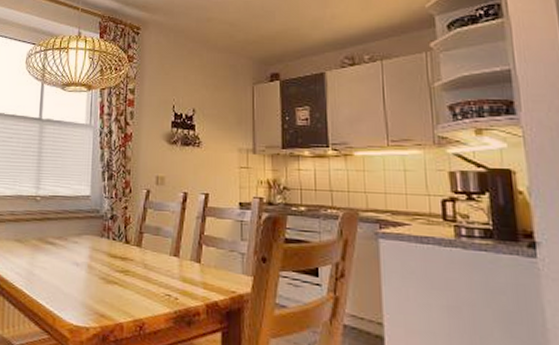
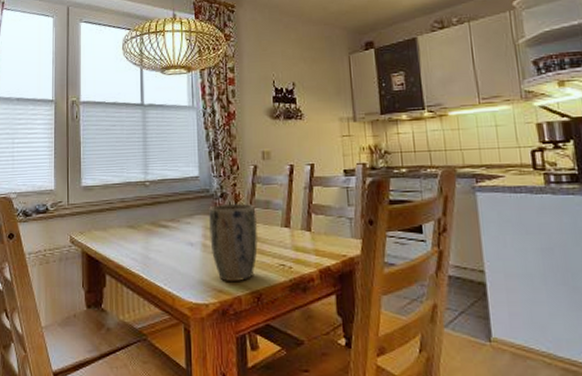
plant pot: none [96,226,145,308] -> present [209,203,258,281]

